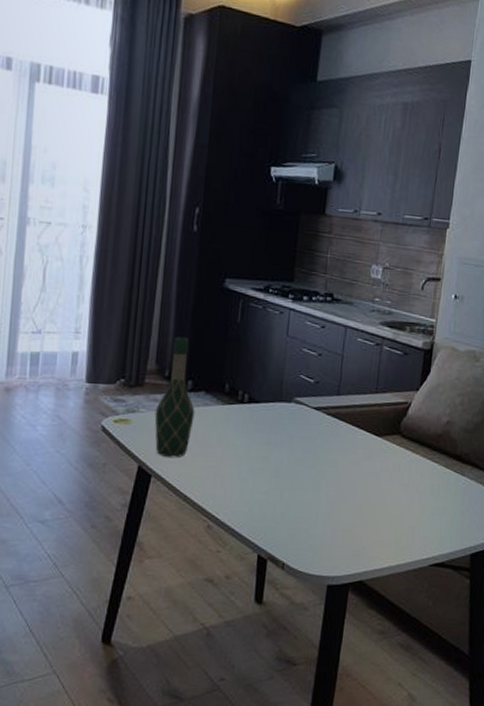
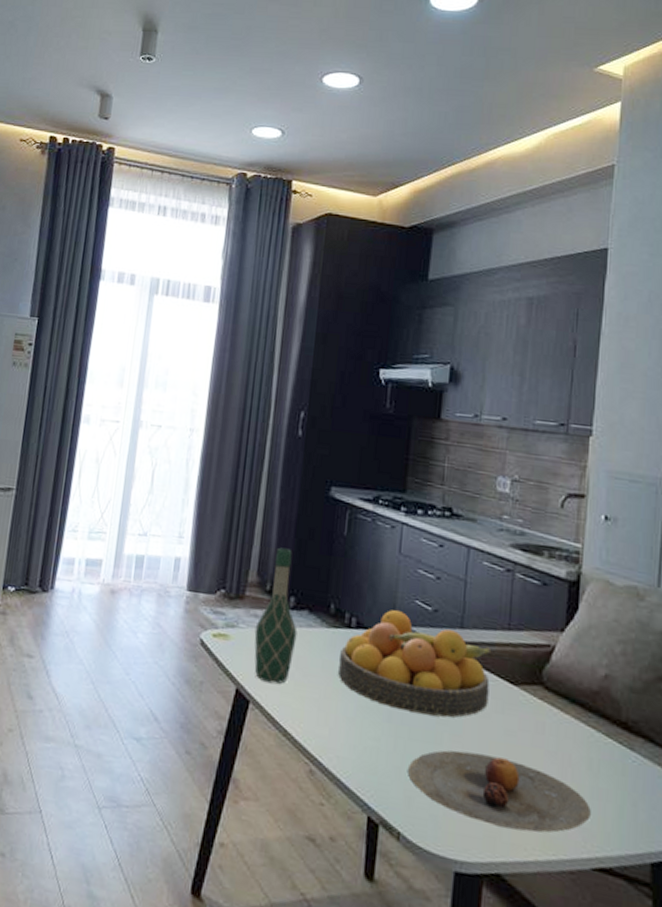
fruit bowl: none [233,385,362,468] -> present [338,610,492,718]
plate: none [291,493,431,546] -> present [407,750,591,833]

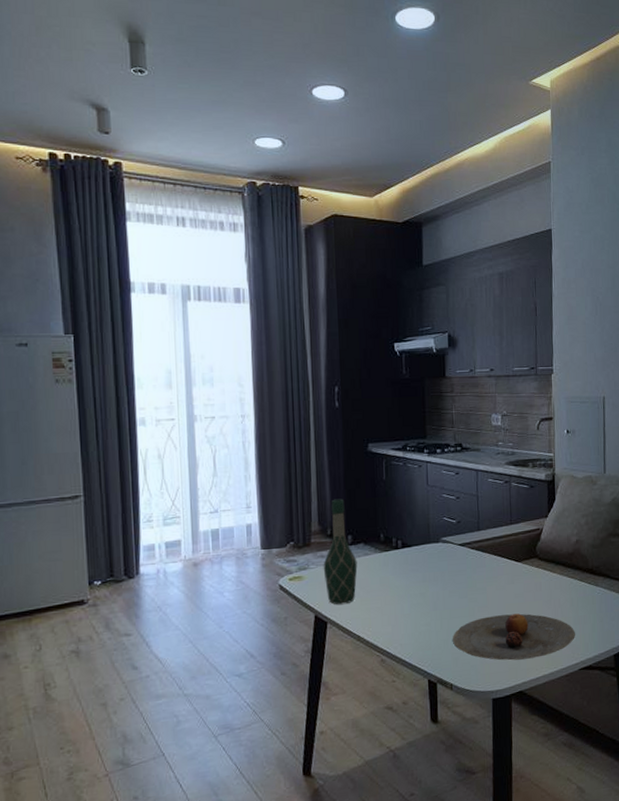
fruit bowl: present [338,610,492,718] -> none [393,528,502,599]

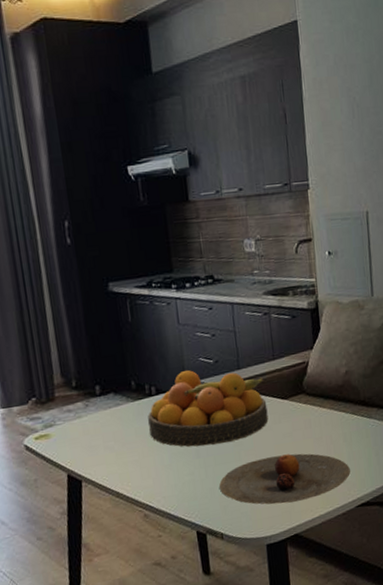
wine bottle: present [323,499,358,605] -> none [71,346,110,462]
fruit bowl: none [393,528,502,599] -> present [148,370,269,447]

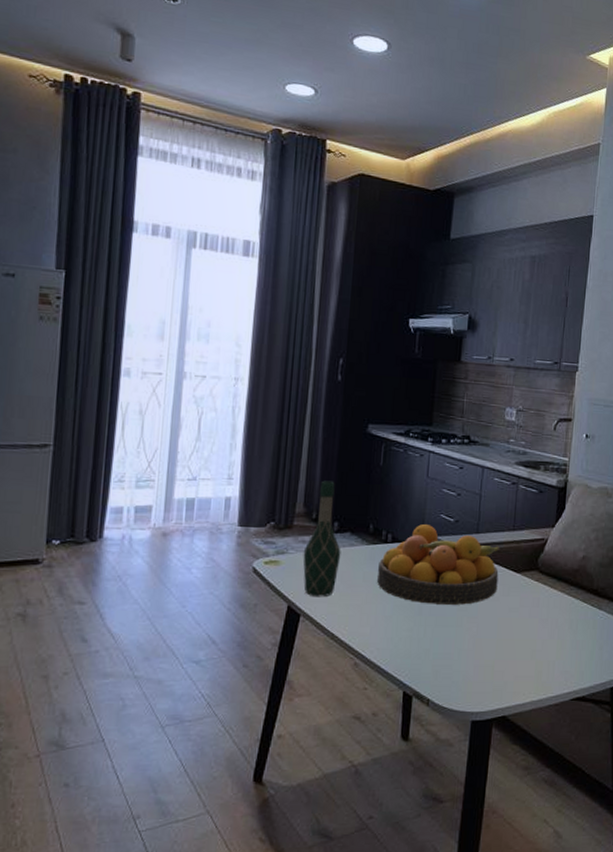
wine bottle: none [71,346,110,462] -> present [303,480,341,598]
plate: present [218,453,350,505] -> none [434,629,571,681]

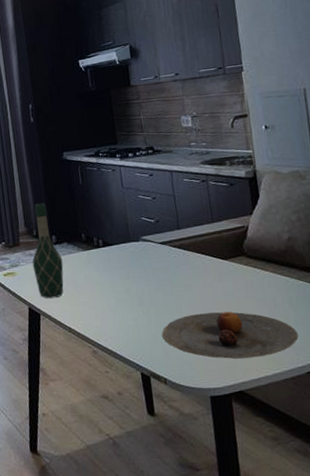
fruit bowl: present [377,524,500,605] -> none [96,227,209,296]
plate: none [434,629,571,681] -> present [161,312,299,359]

